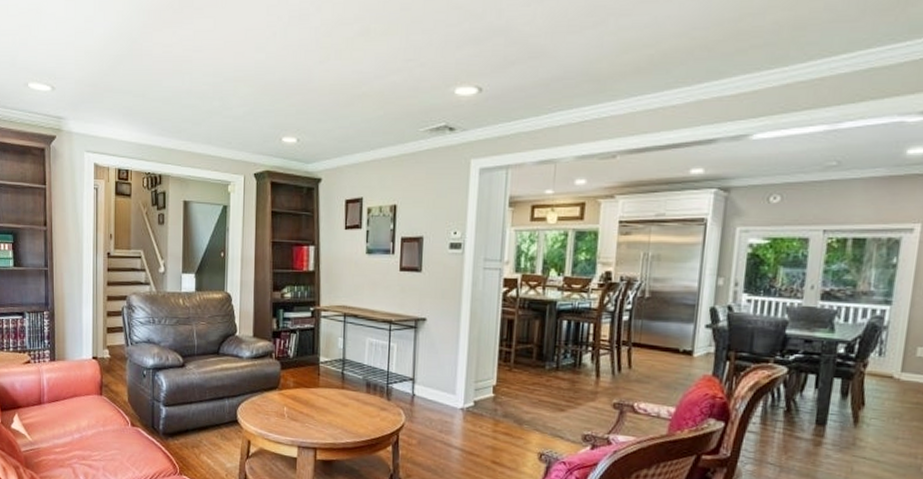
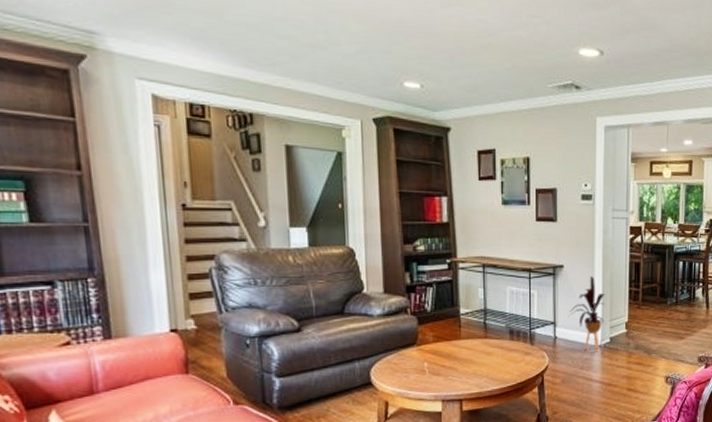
house plant: none [429,332,471,416] -> present [568,276,605,353]

